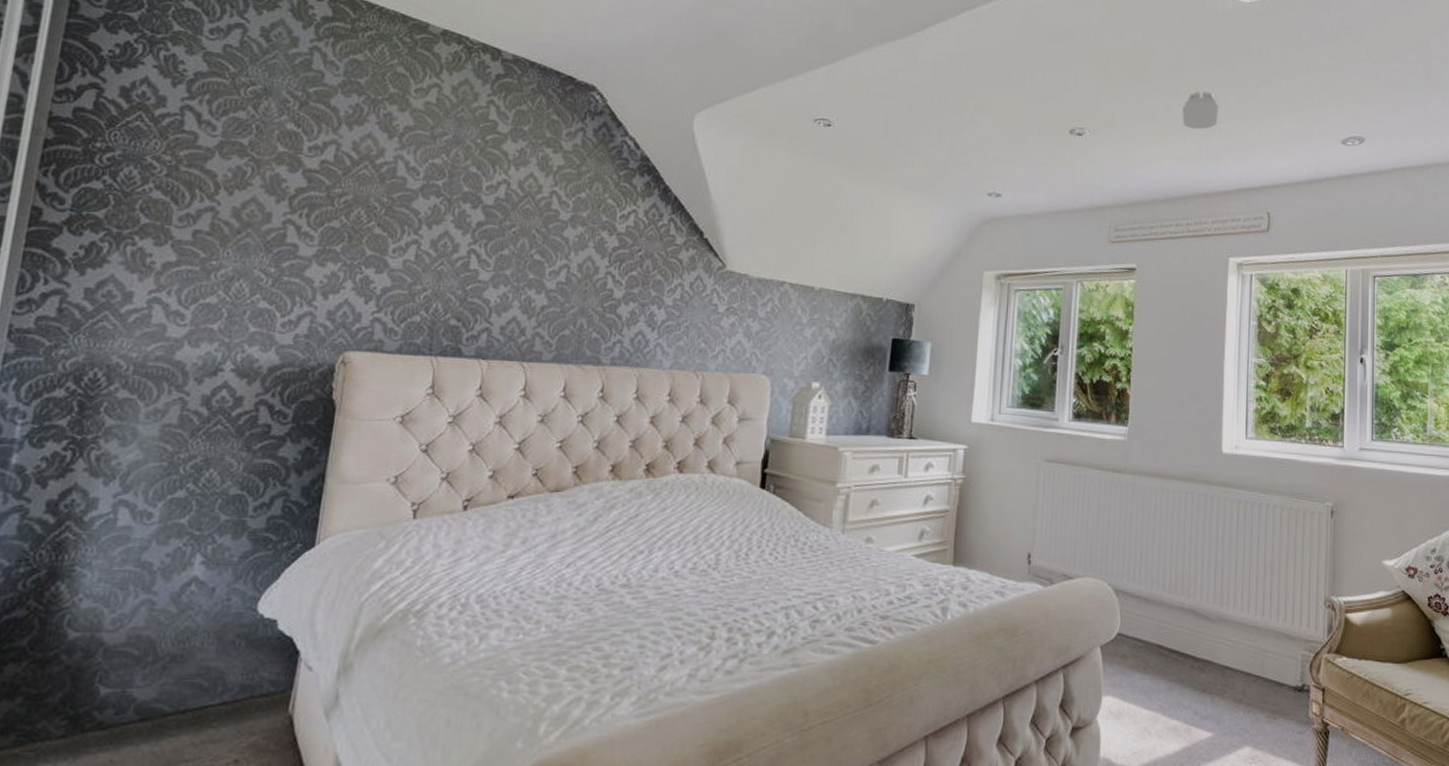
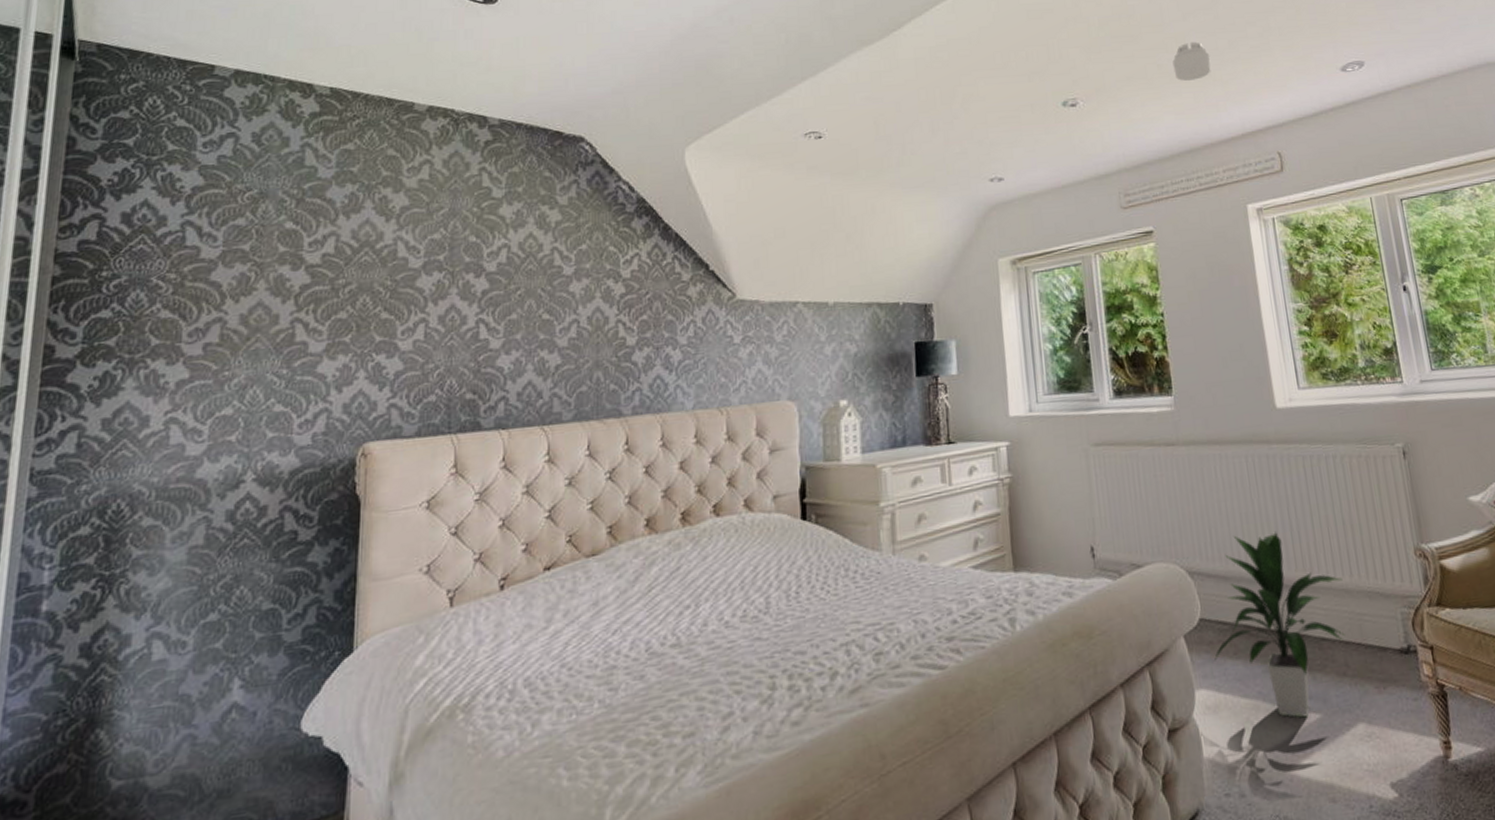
indoor plant: none [1125,563,1255,734] -> present [1214,532,1345,718]

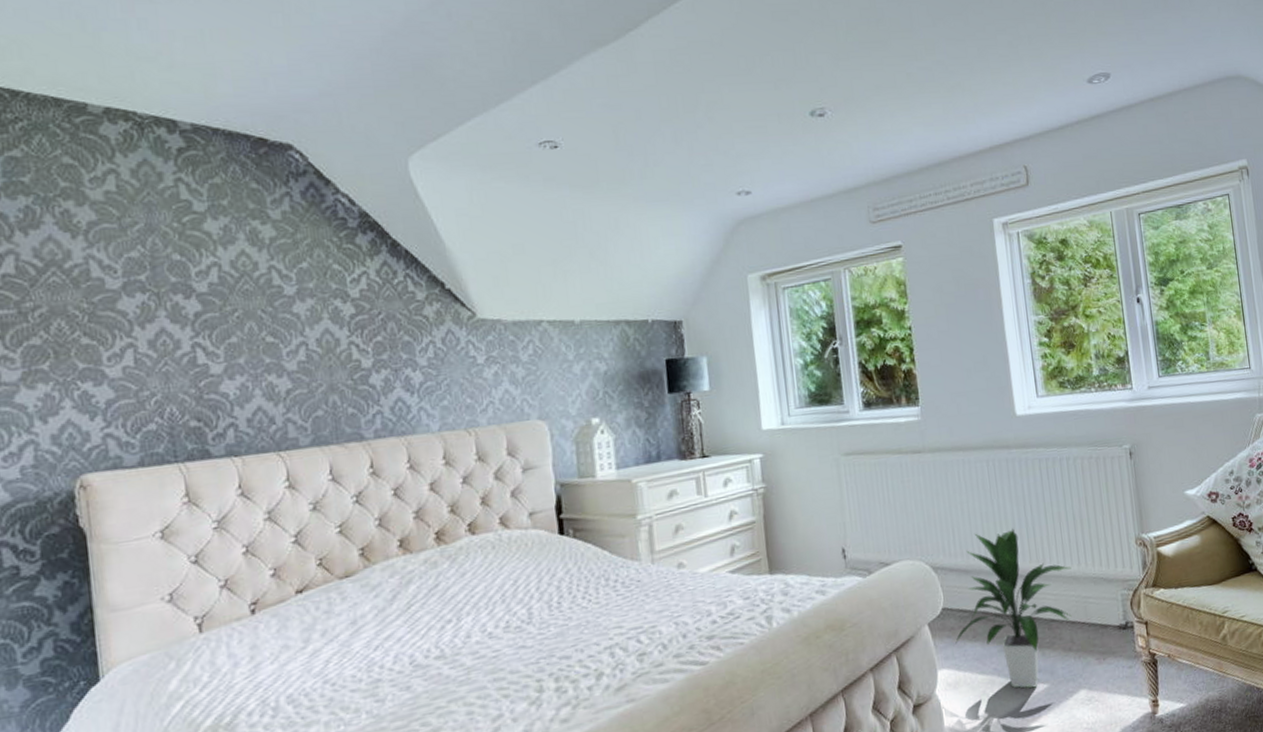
smoke detector: present [1172,41,1211,81] -> none [922,49,961,91]

